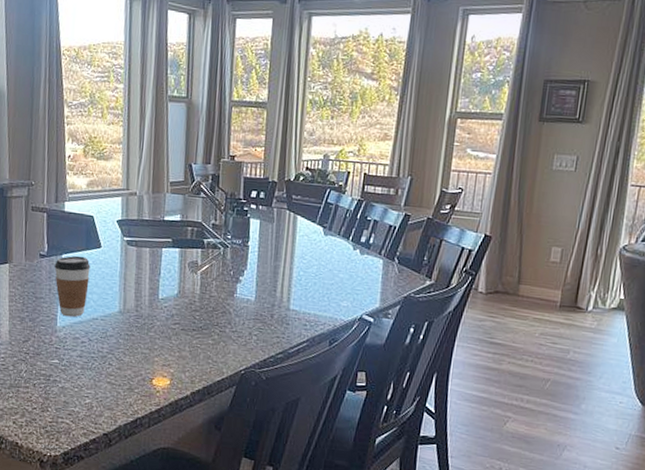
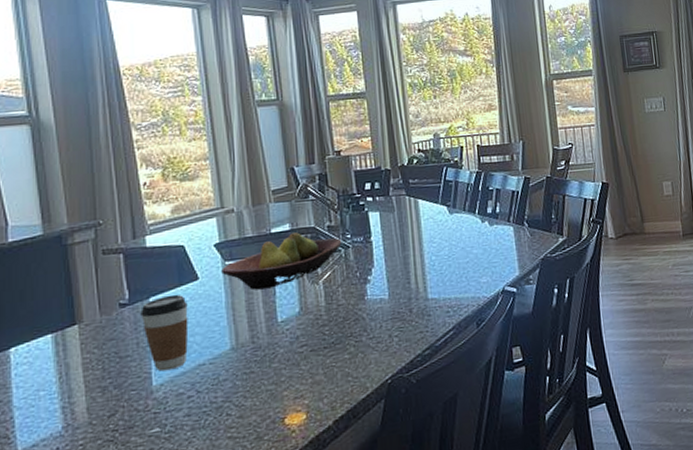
fruit bowl: none [120,224,223,269] -> present [221,232,342,290]

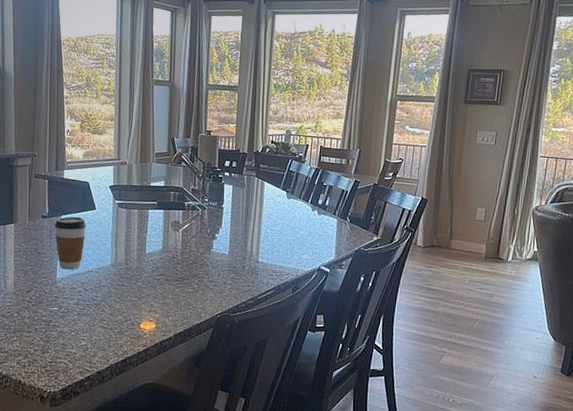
fruit bowl: present [221,232,342,290] -> none [112,189,201,227]

